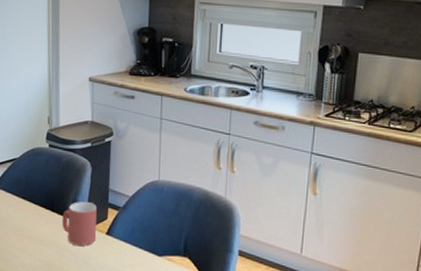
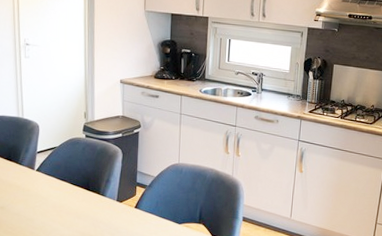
mug: present [62,201,97,246] -> none [97,181,127,218]

